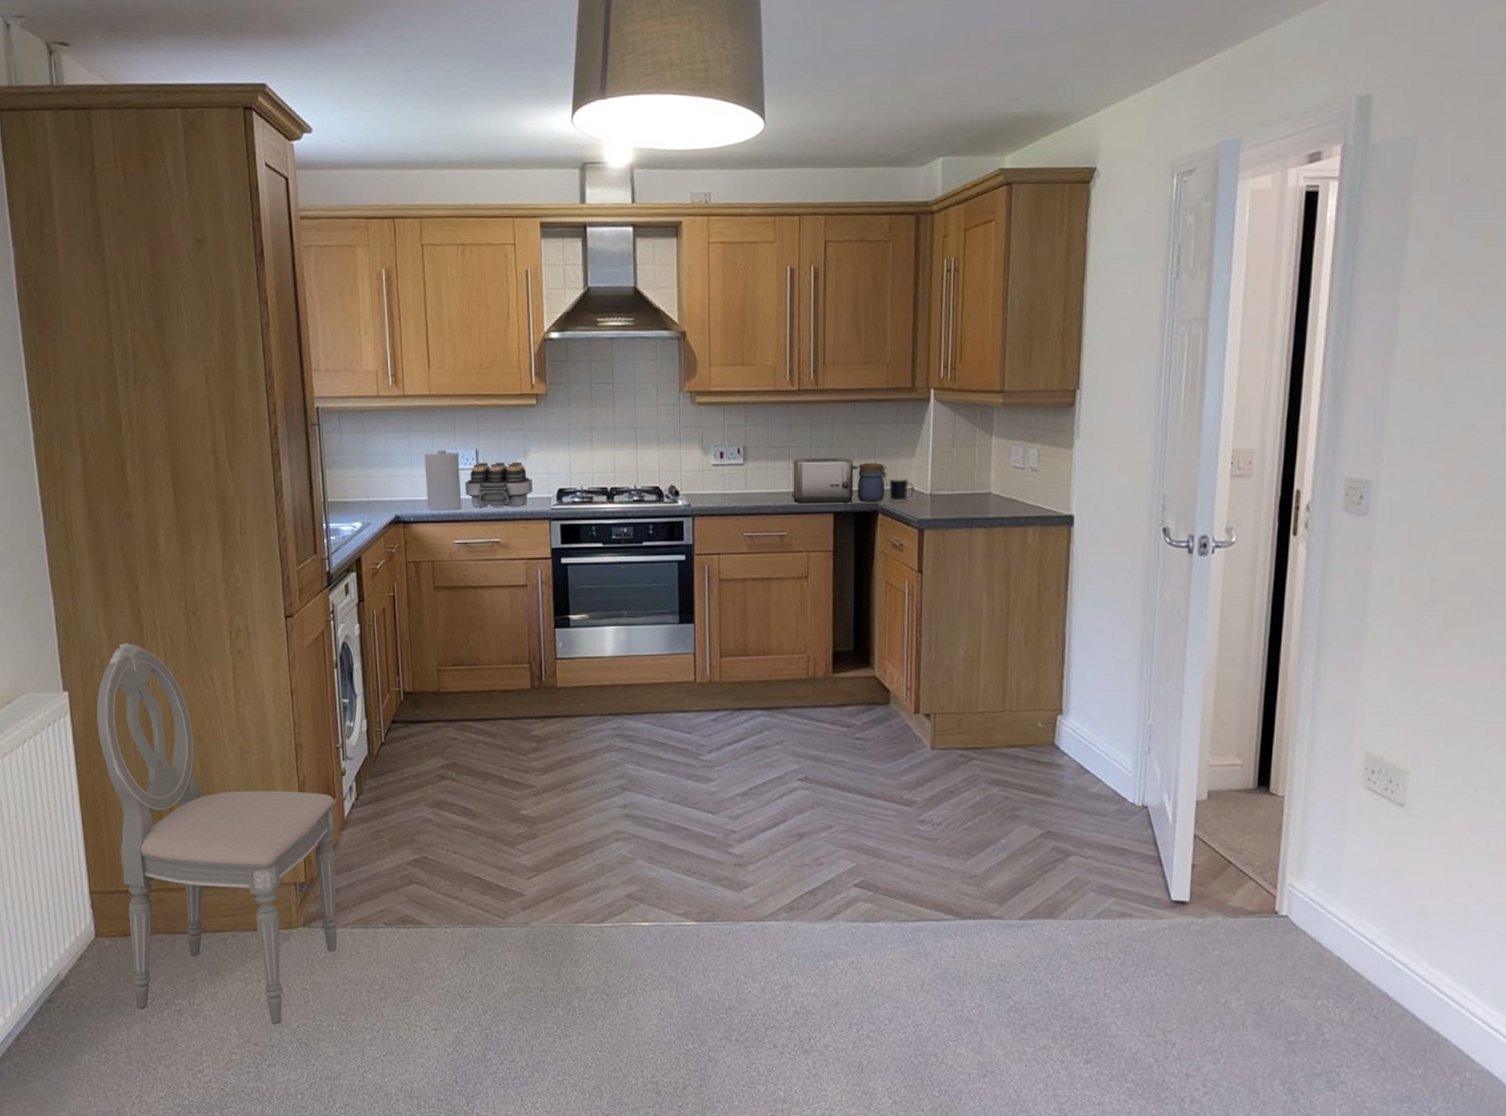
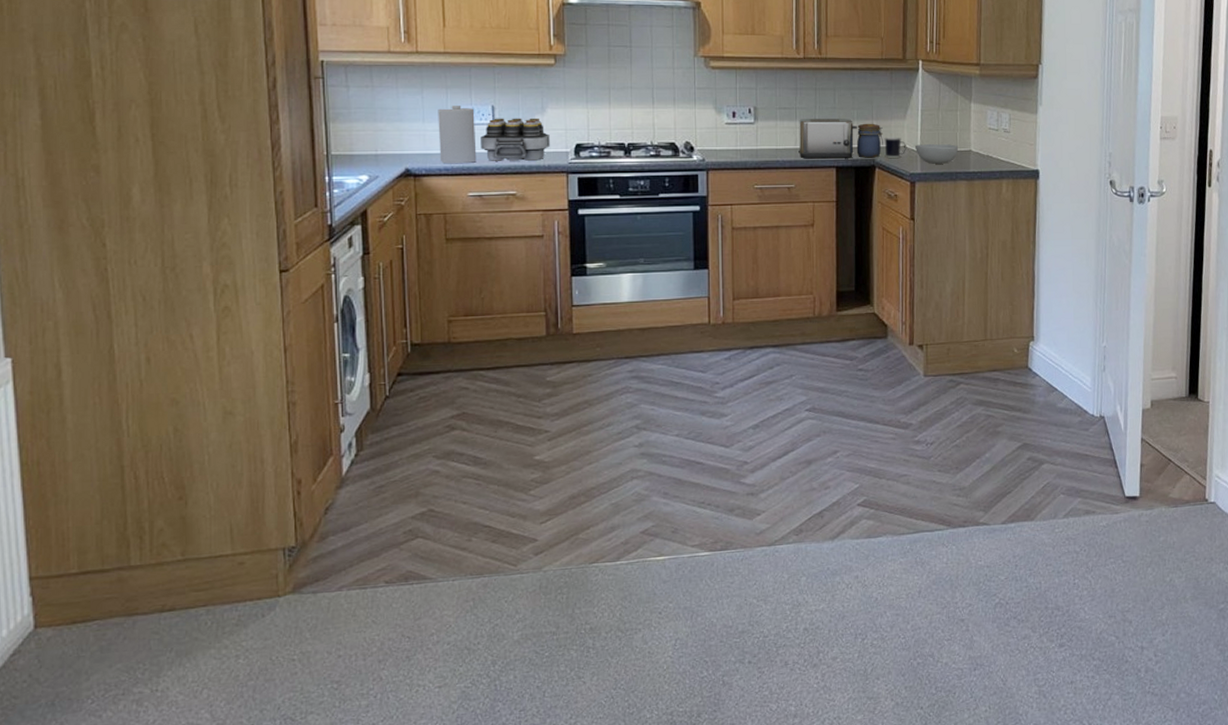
dining chair: present [96,642,339,1024] -> none [47,302,333,703]
bowl: none [925,485,976,509] -> present [915,143,959,164]

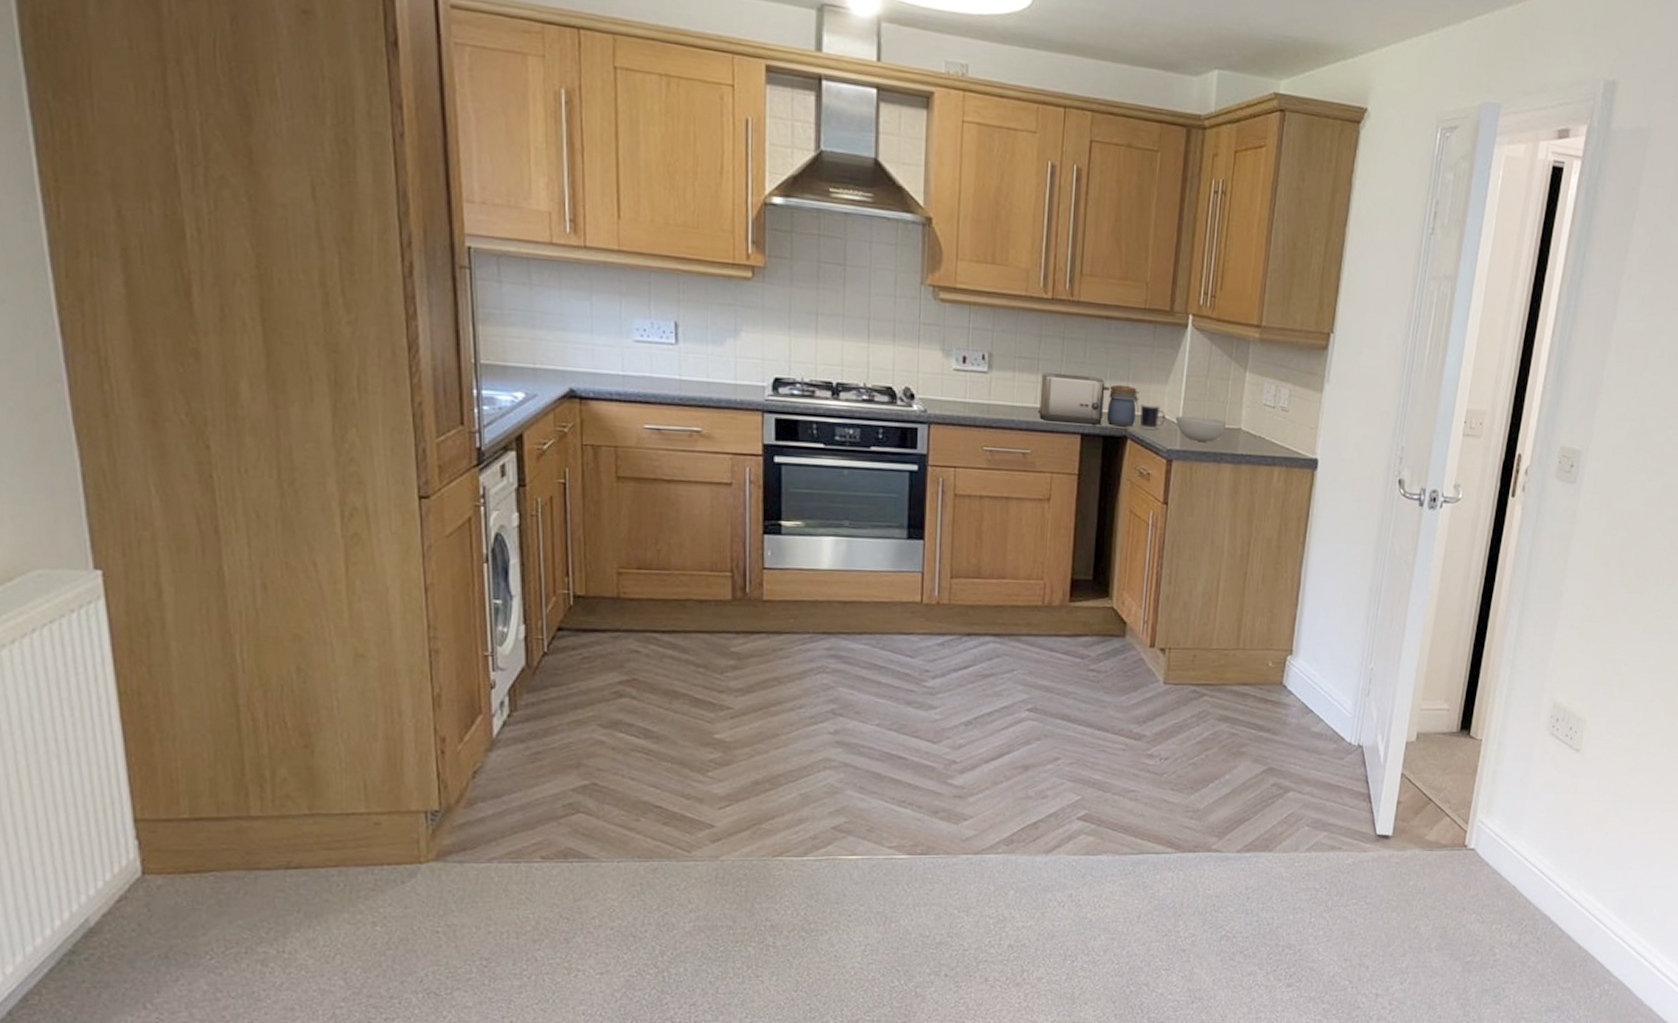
paper towel holder: present [438,106,477,164] -> none [609,317,655,390]
spice rack: present [480,117,551,161] -> none [660,337,745,394]

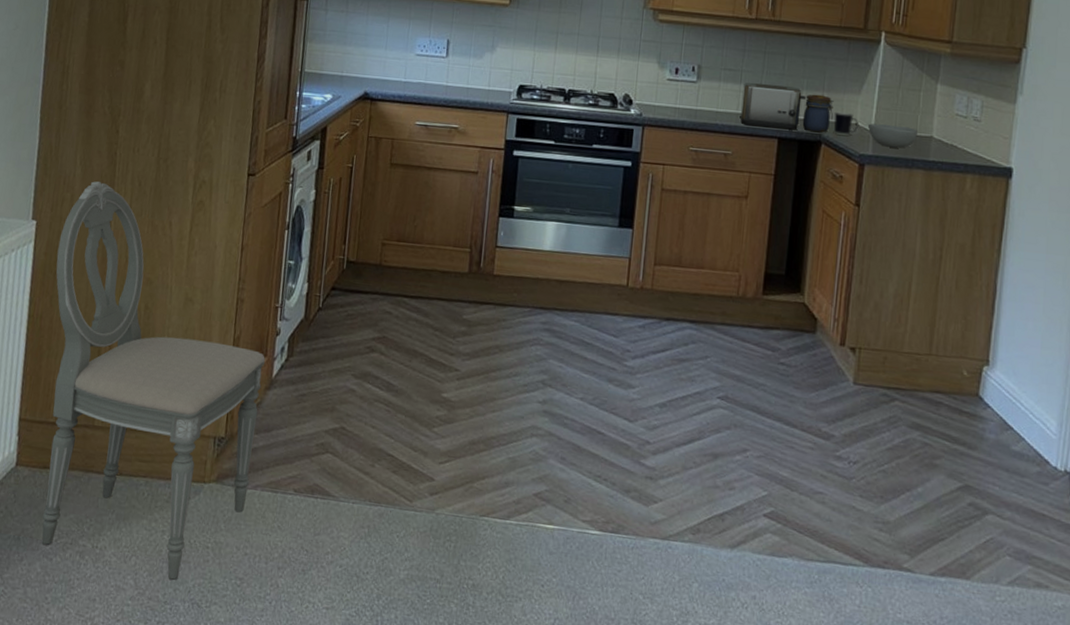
dining chair: none [145,513,482,972] -> present [41,181,265,580]

